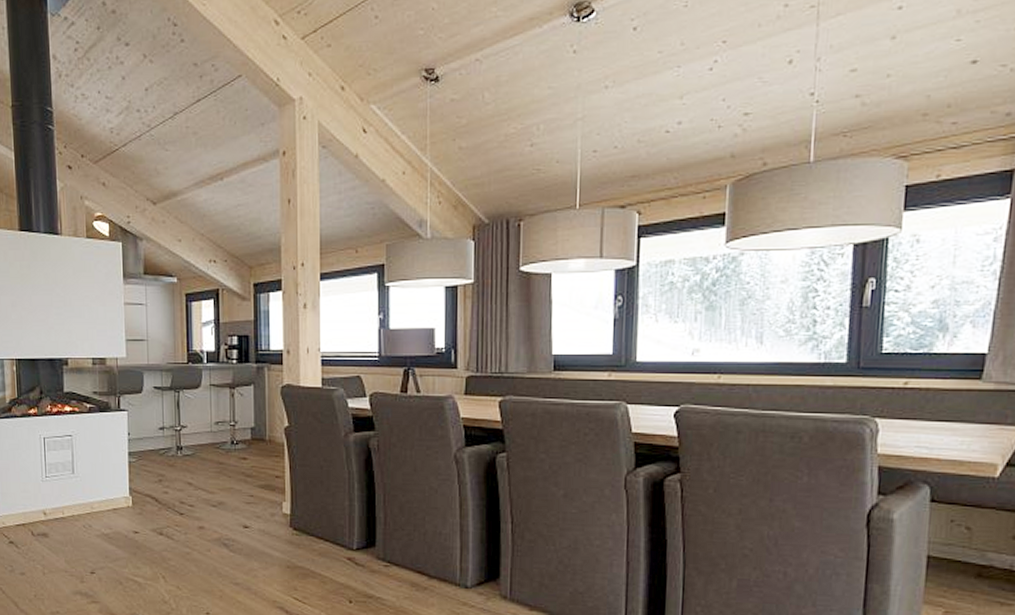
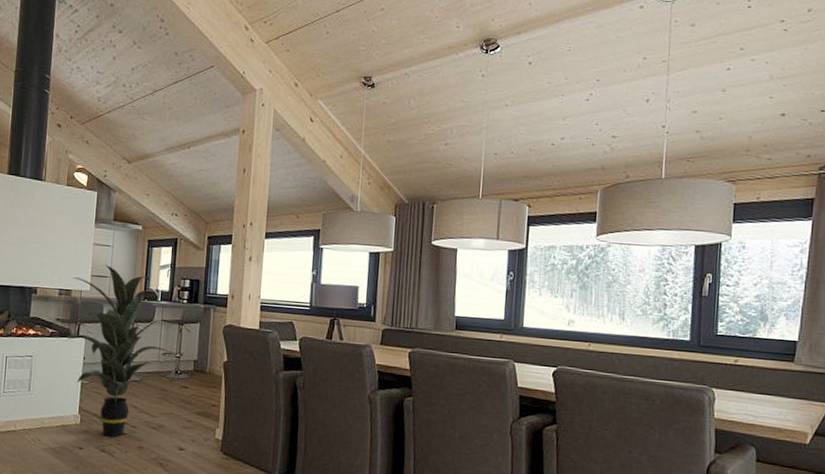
indoor plant: none [105,327,224,519] -> present [66,265,171,437]

